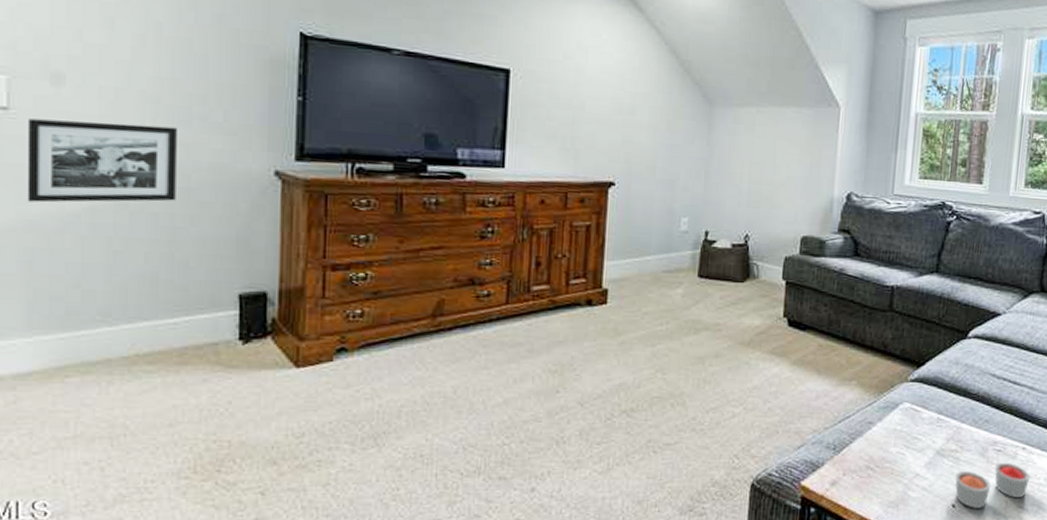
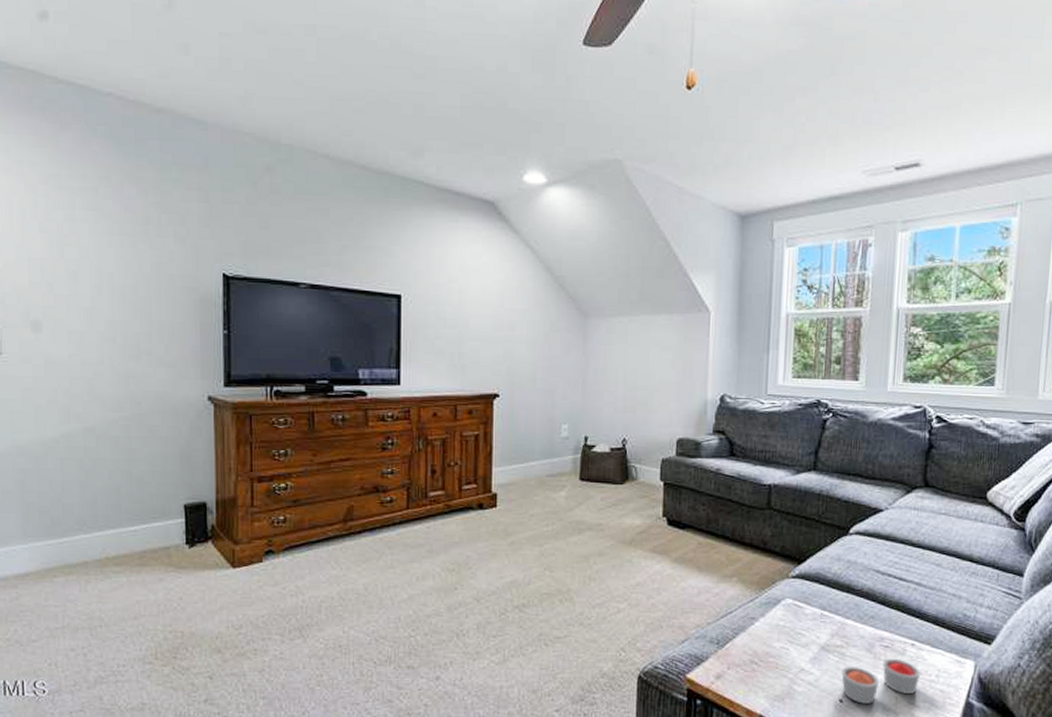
picture frame: present [27,118,177,203] -> none [15,361,131,431]

